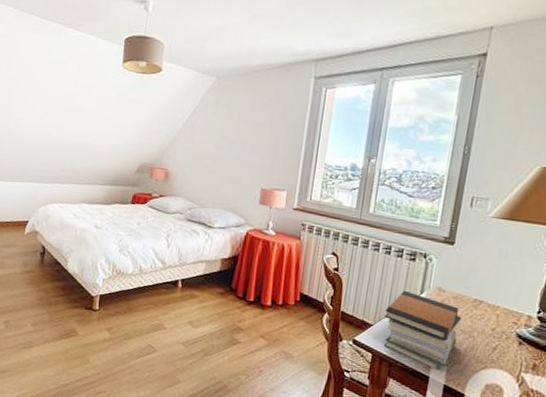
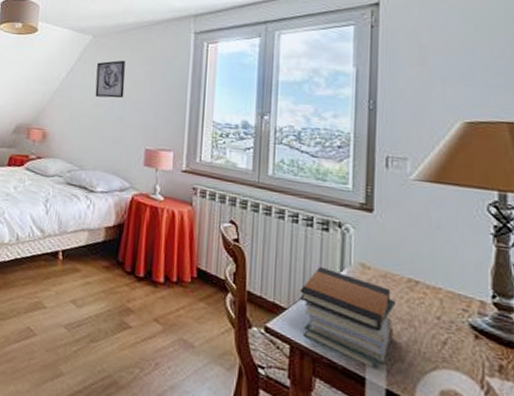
wall art: none [216,102,247,140] -> present [95,60,126,98]

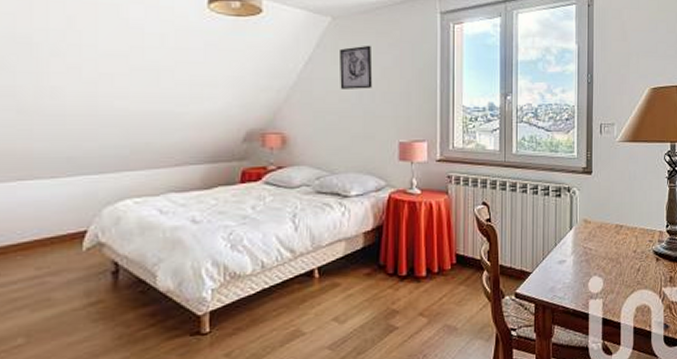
book stack: present [300,266,397,370] -> none [541,229,608,305]

